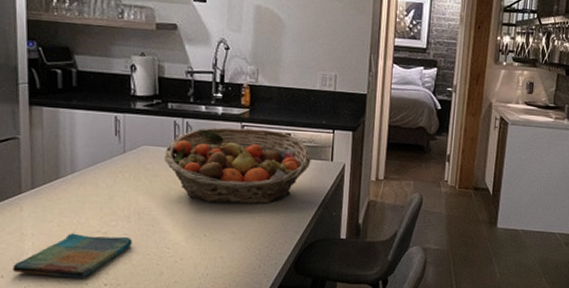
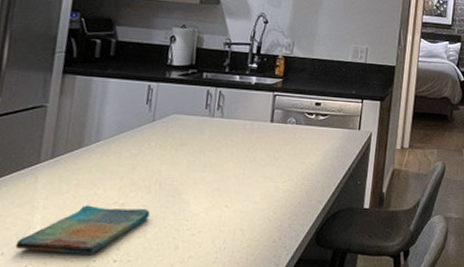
fruit basket: present [164,127,311,204] -> none [193,96,340,173]

